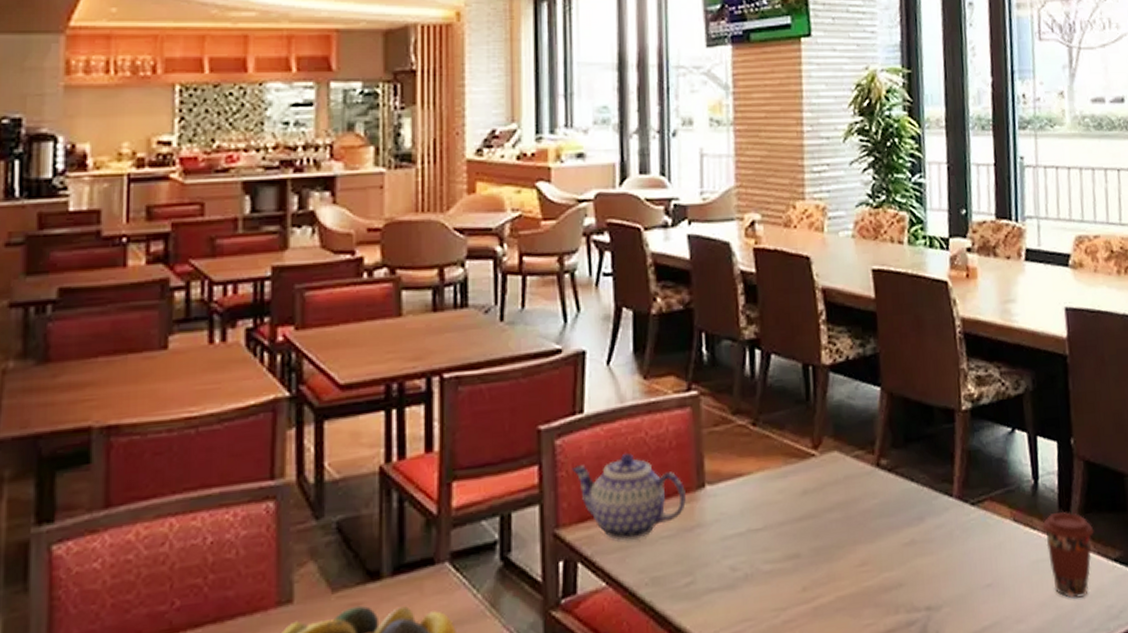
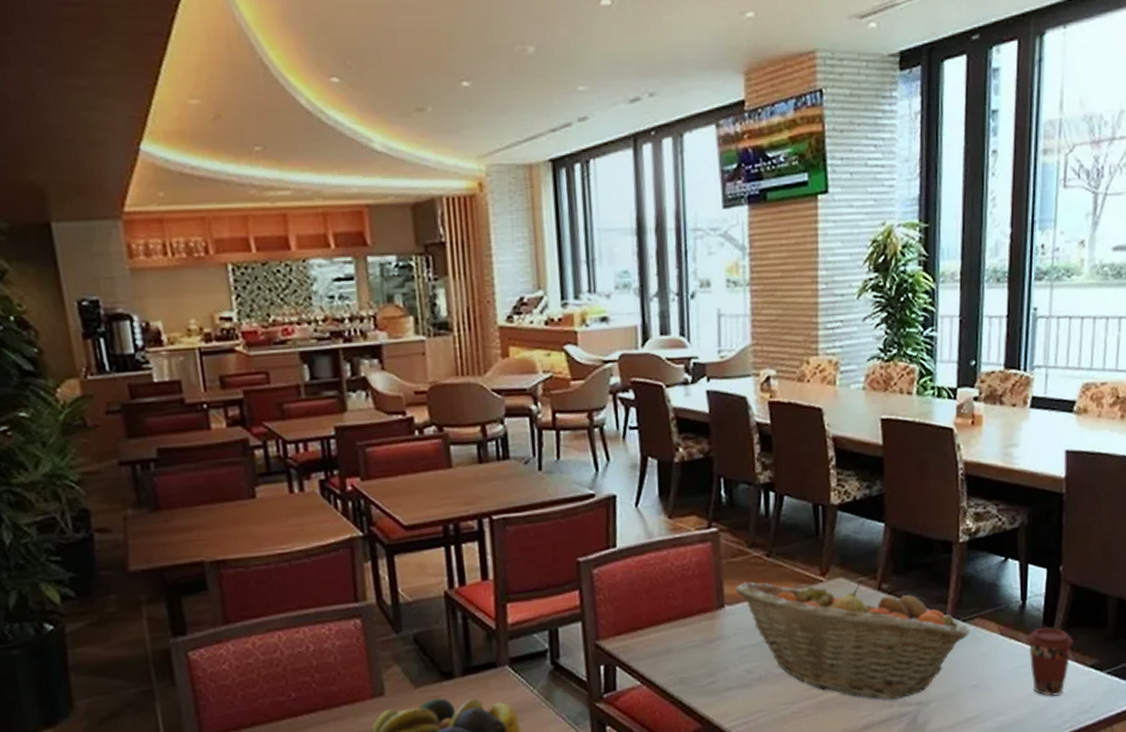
teapot: present [572,453,686,542] -> none [608,580,708,651]
fruit basket: none [717,454,980,604] -> present [734,580,970,700]

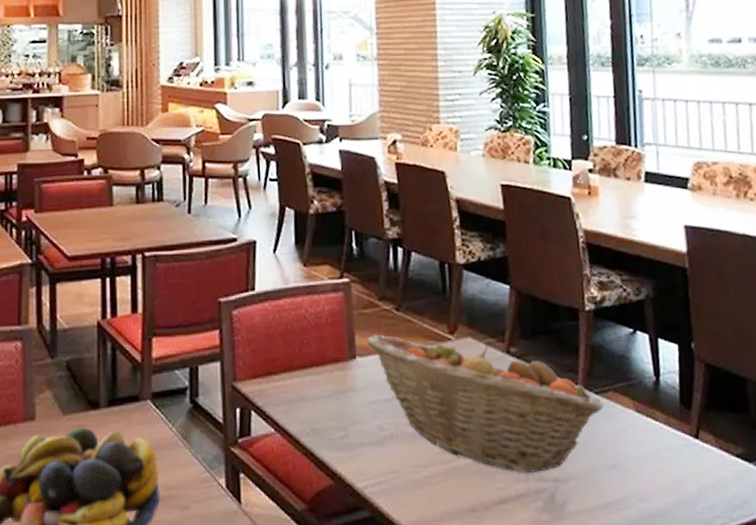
coffee cup: present [1026,626,1074,697] -> none [664,407,716,486]

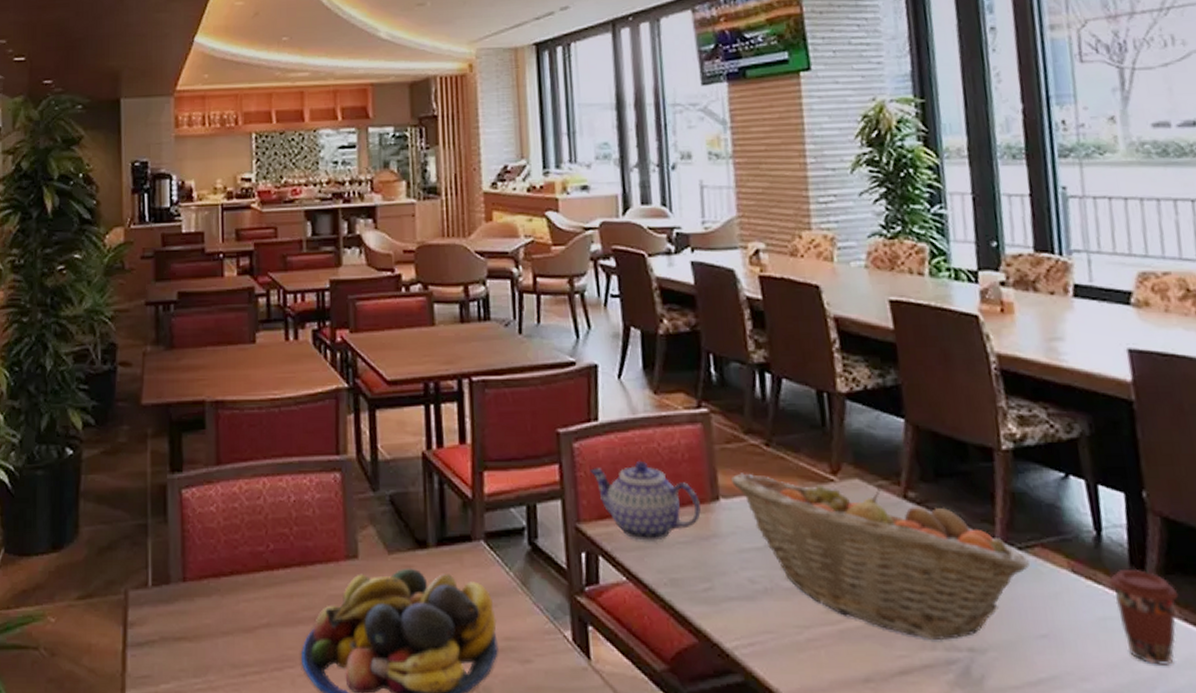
teapot: none [246,326,340,398] -> present [590,462,701,543]
coffee cup: none [664,407,716,486] -> present [1109,568,1179,665]

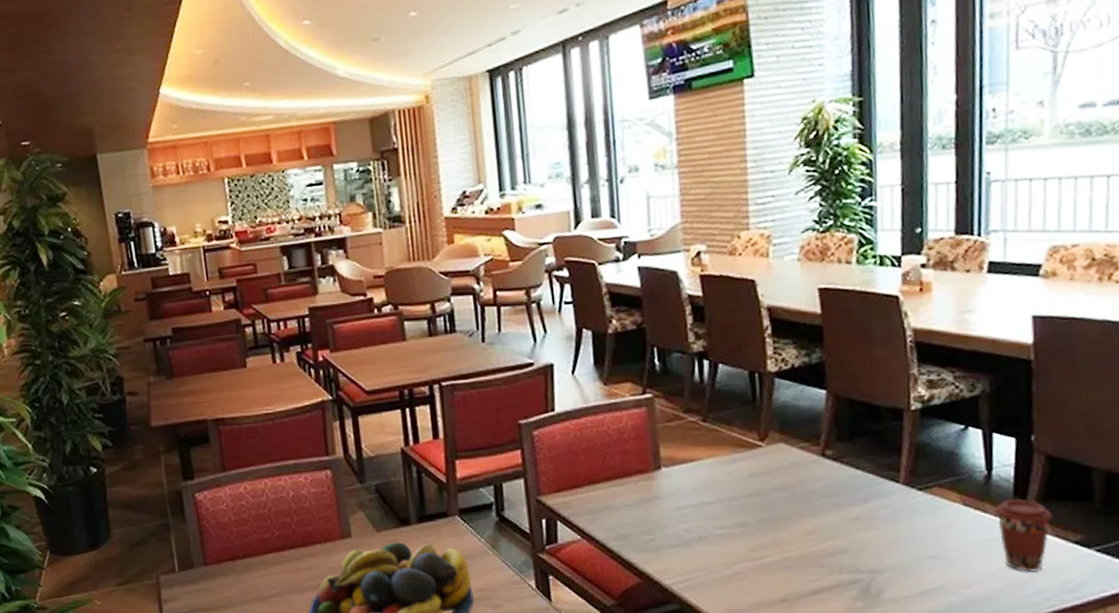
teapot: present [590,462,701,543] -> none [548,442,645,508]
fruit basket: present [730,473,1029,640] -> none [671,445,927,566]

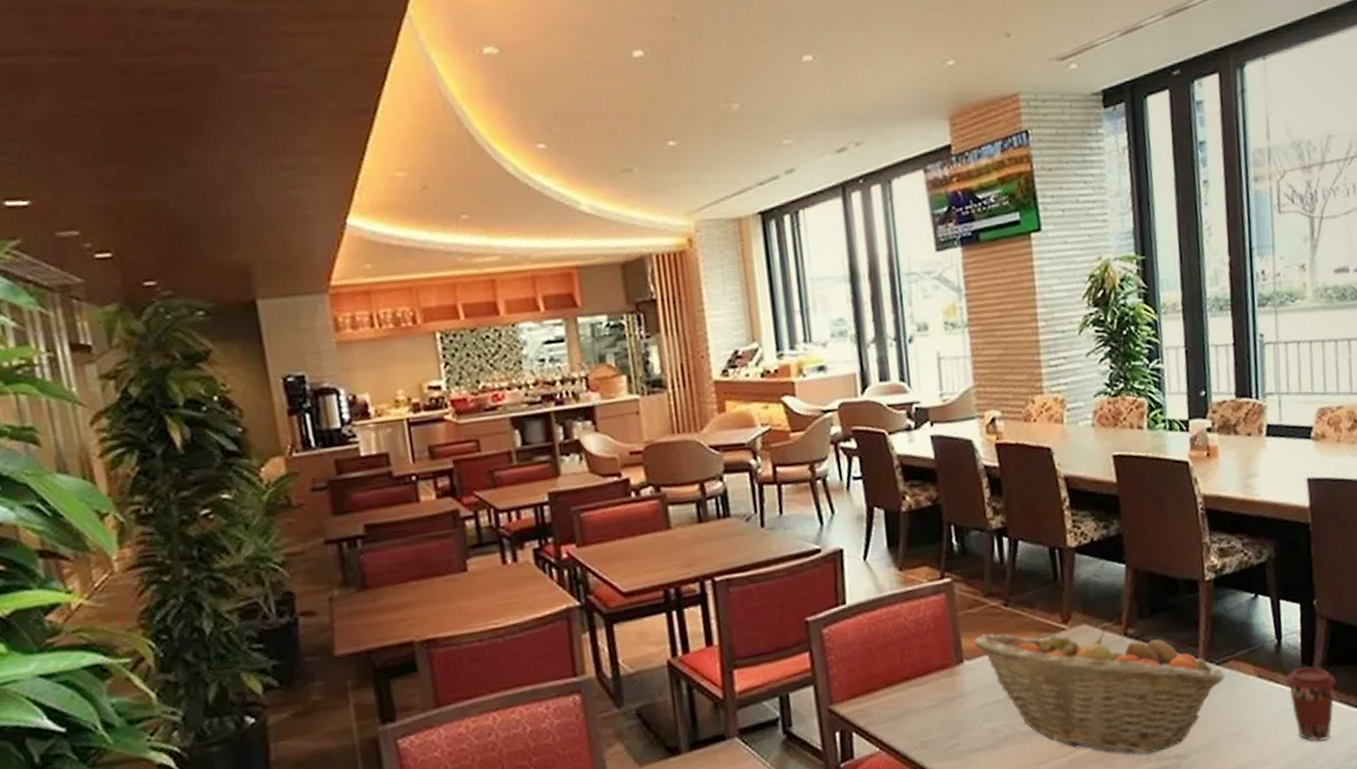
fruit basket: none [671,445,927,566] -> present [973,626,1225,755]

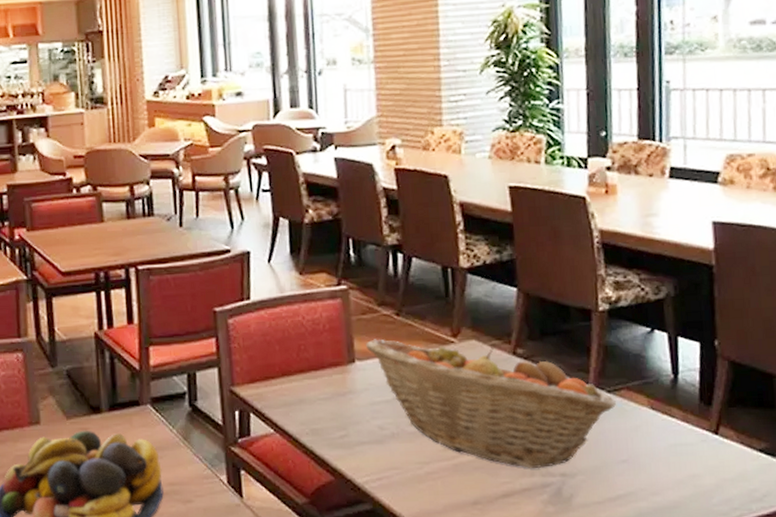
coffee cup: present [1285,665,1337,742] -> none [681,404,738,480]

